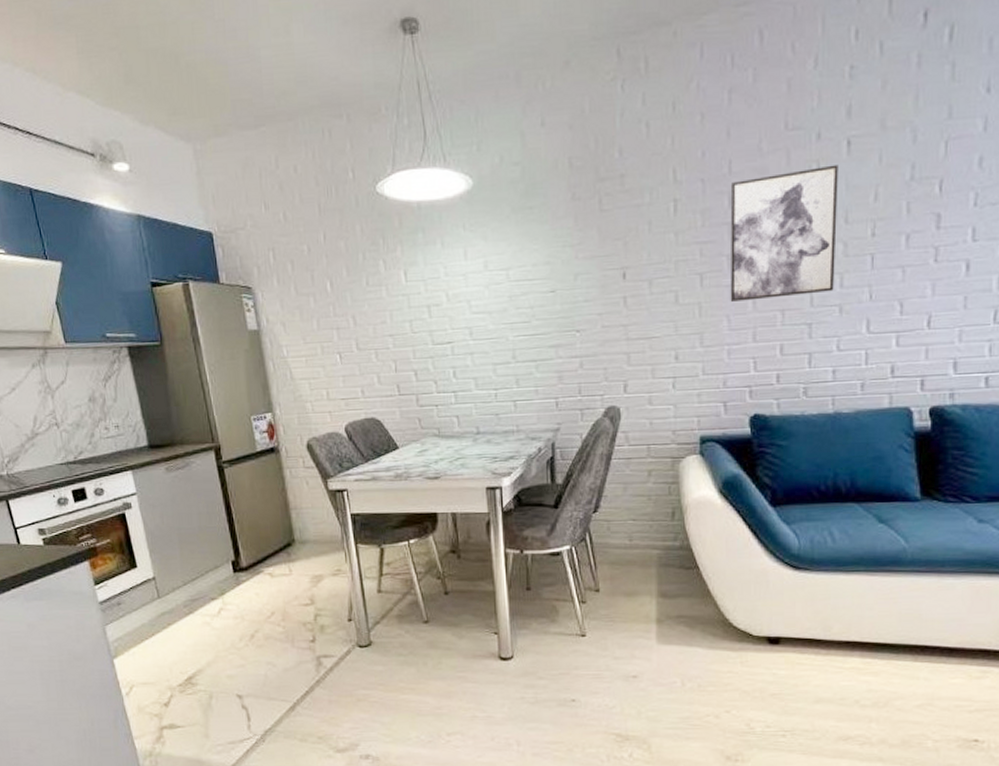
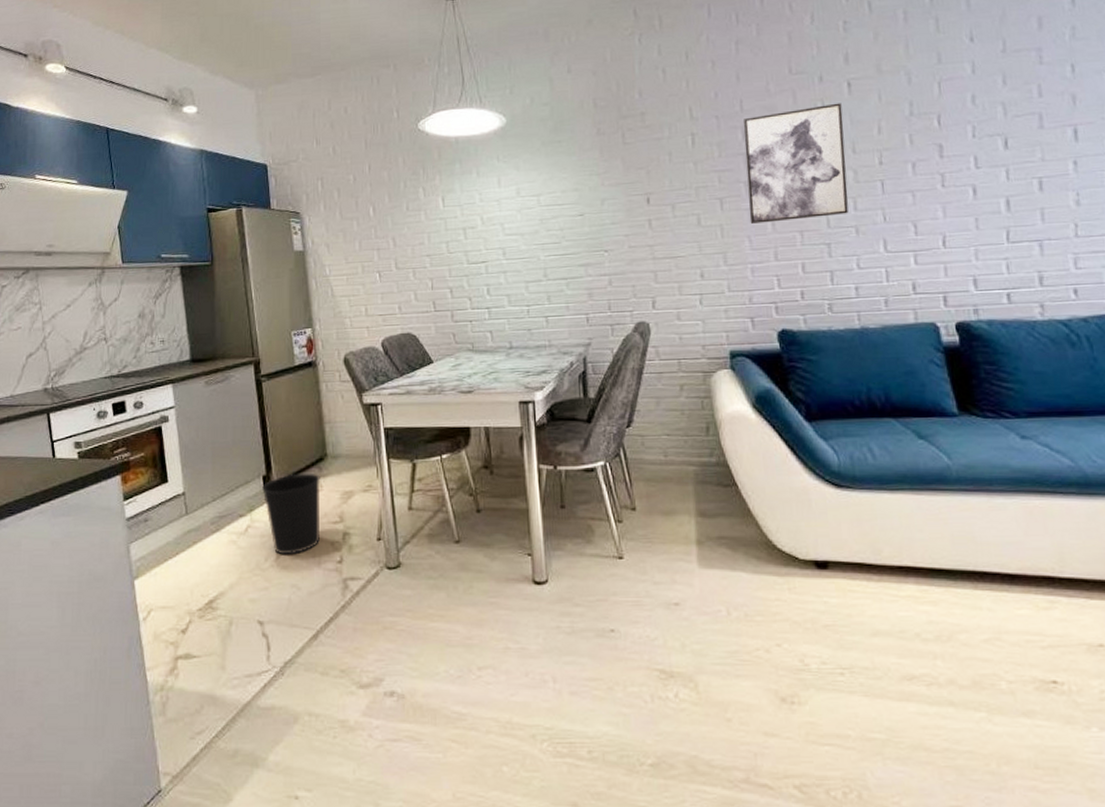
wastebasket: none [232,558,292,635] -> present [262,473,320,555]

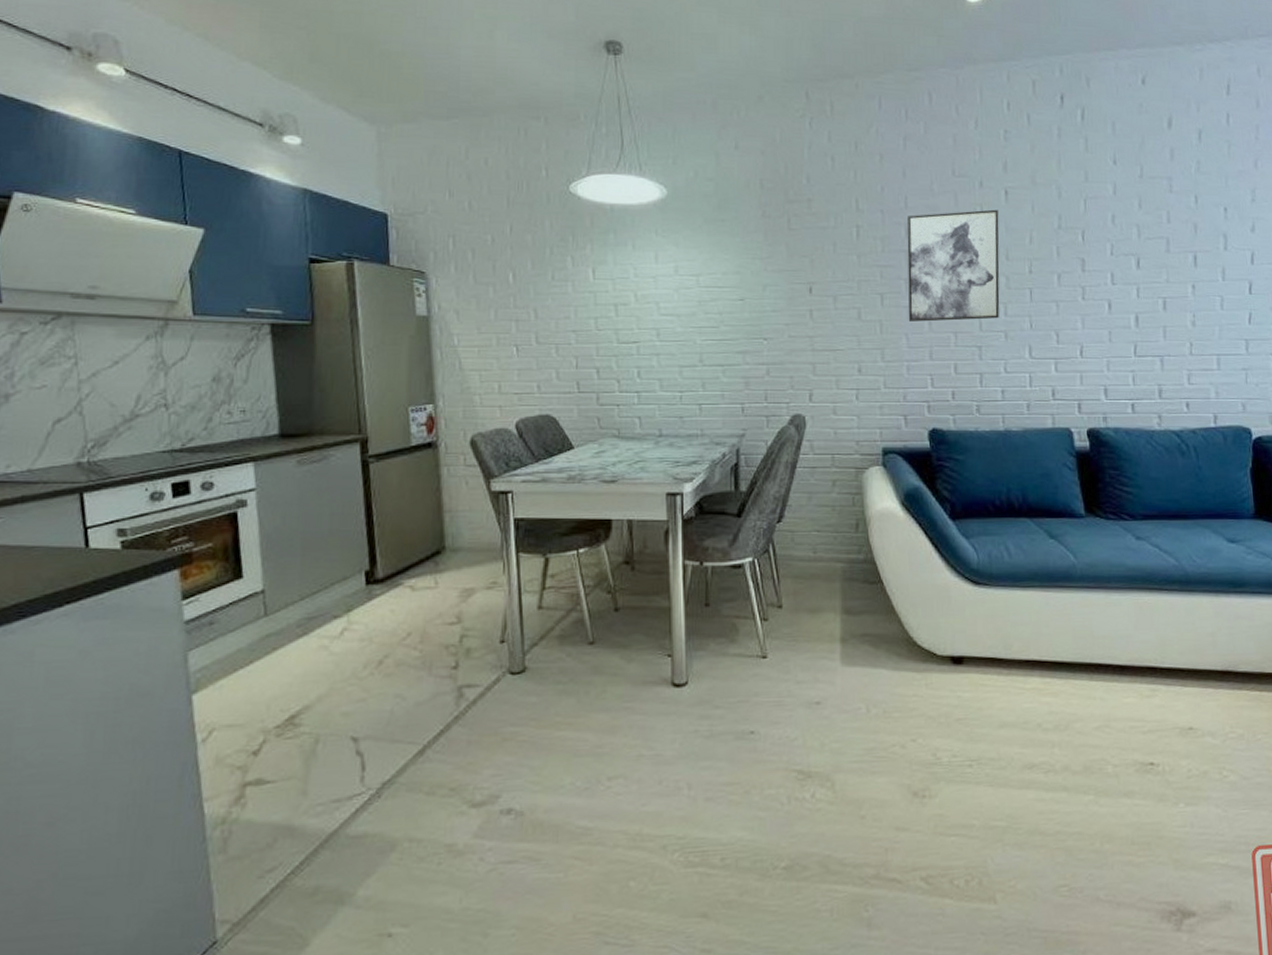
wastebasket: present [262,473,320,555] -> none [364,567,436,661]

